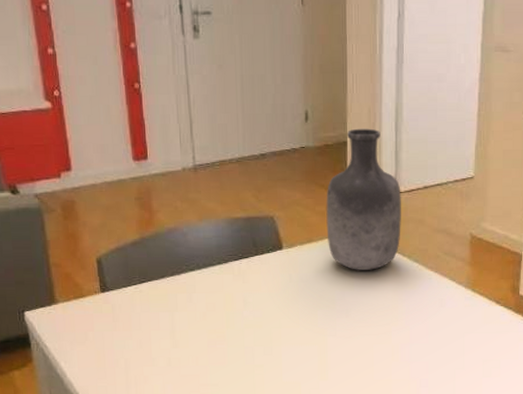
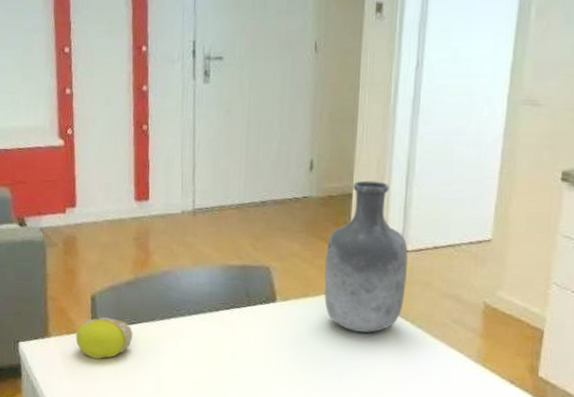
fruit: none [84,279,144,320] -> present [75,317,133,359]

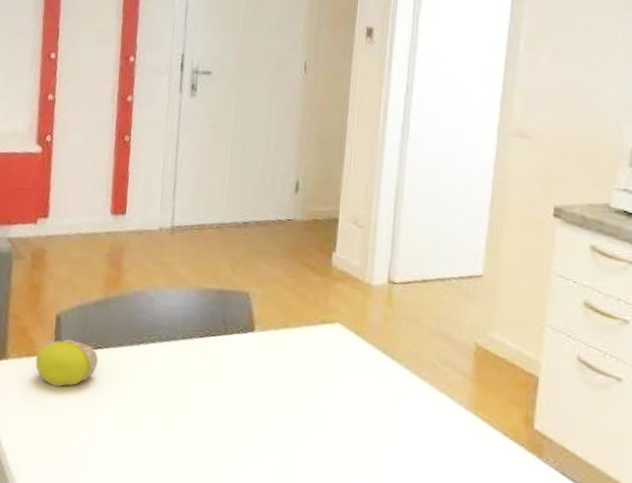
vase: present [324,180,408,333] -> none [306,205,395,371]

